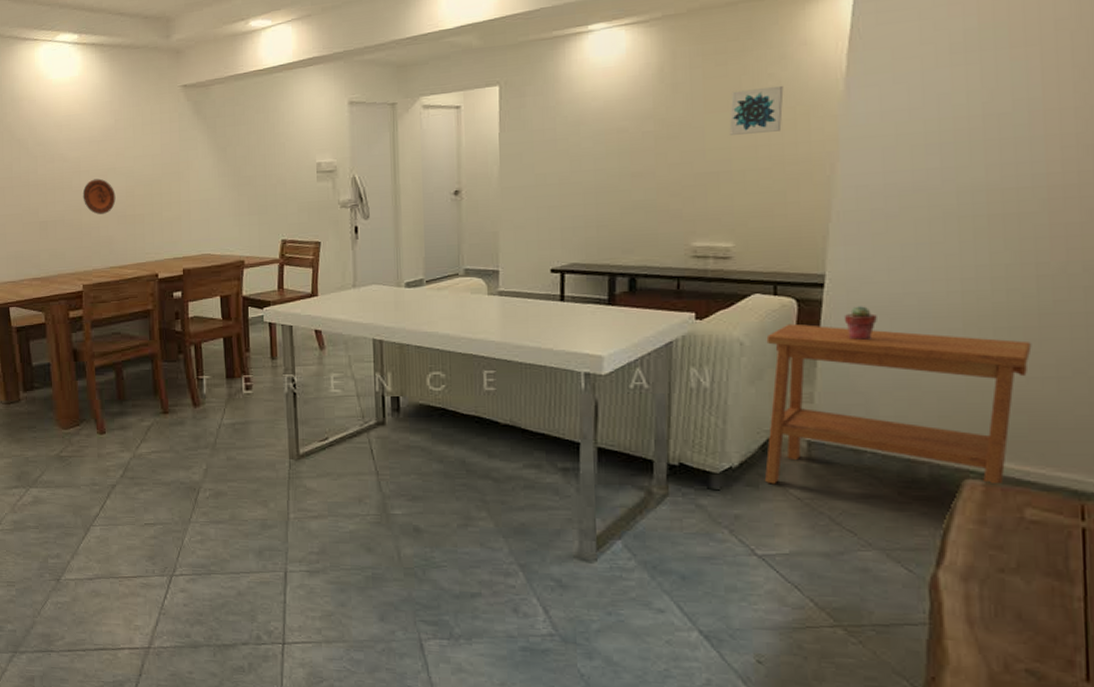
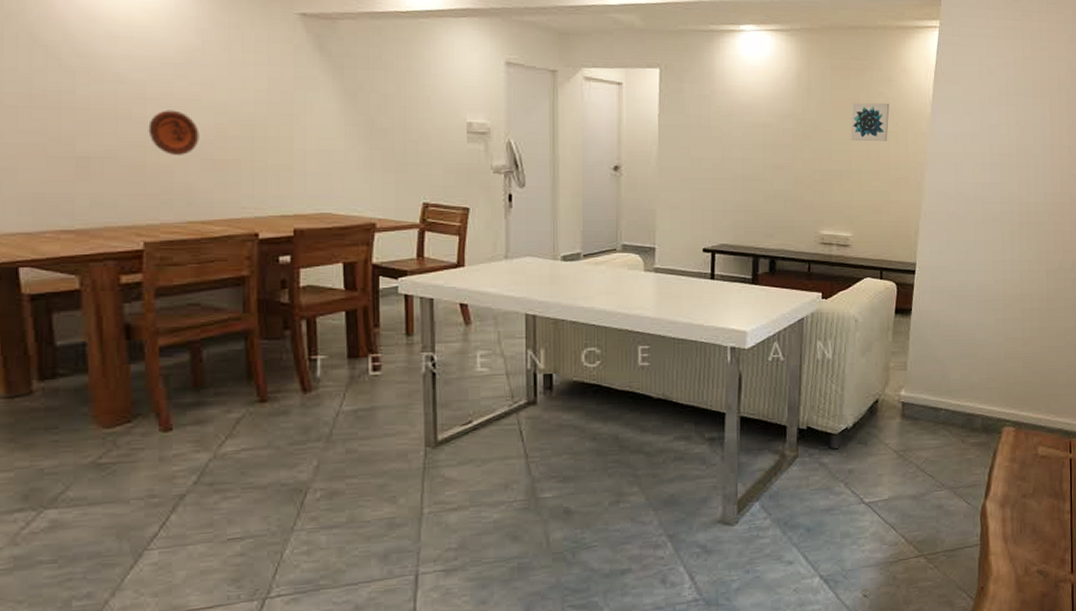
side table: present [765,323,1032,484] -> none [872,303,1043,441]
potted succulent: present [843,306,877,340] -> none [928,290,950,317]

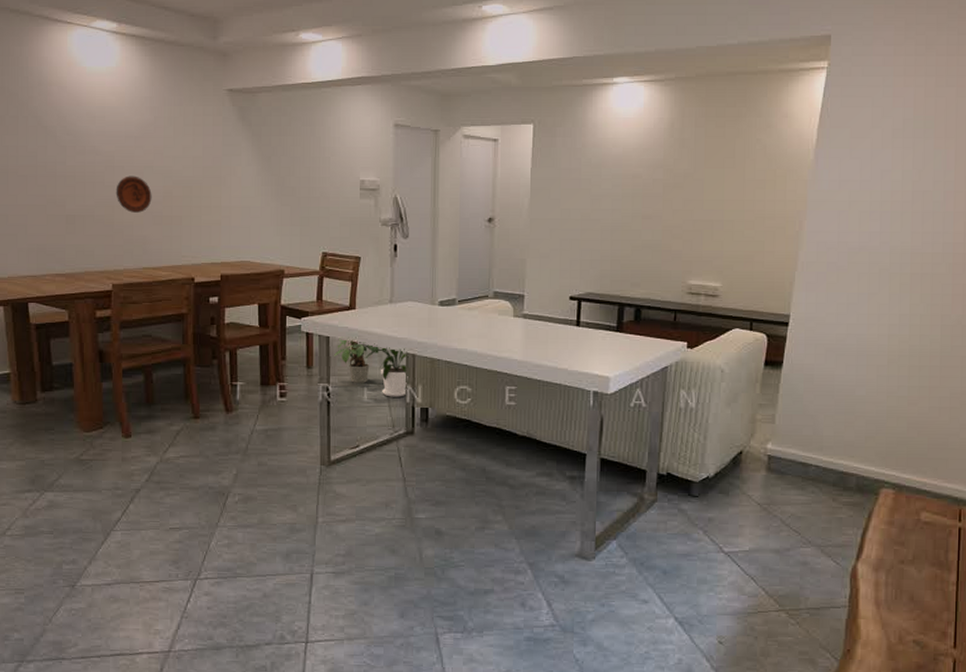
potted plant: none [440,298,503,350] -> present [334,337,388,383]
house plant: none [460,303,529,364] -> present [352,342,409,397]
wall art: present [850,102,890,141] -> none [723,150,768,189]

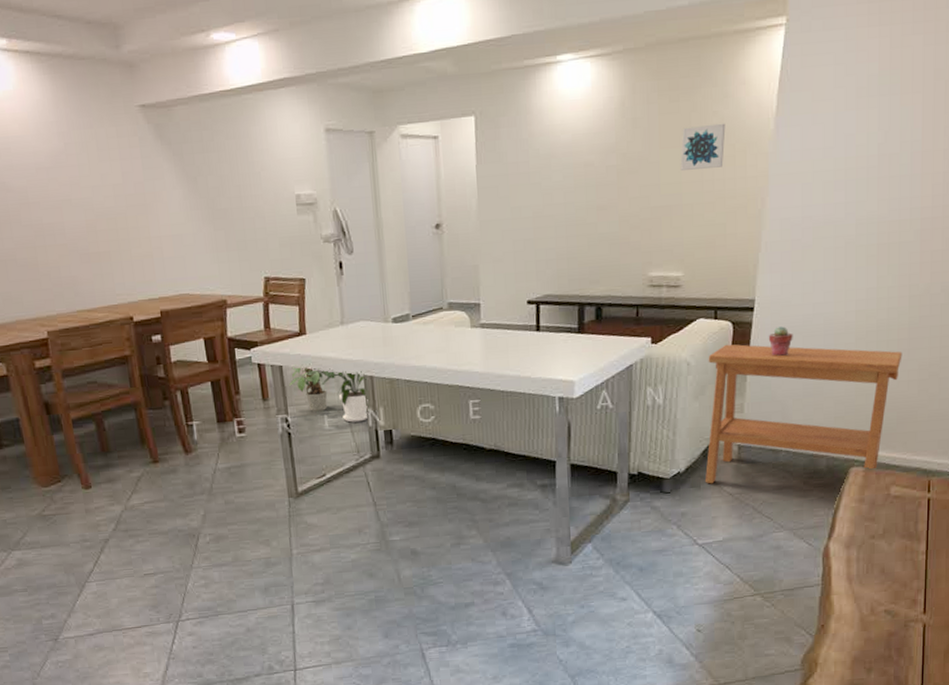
decorative plate: present [116,175,152,213] -> none [34,211,76,253]
wall art: none [723,150,768,189] -> present [680,123,726,170]
side table: none [734,355,934,492] -> present [705,344,903,484]
potted succulent: none [801,343,826,371] -> present [768,326,793,356]

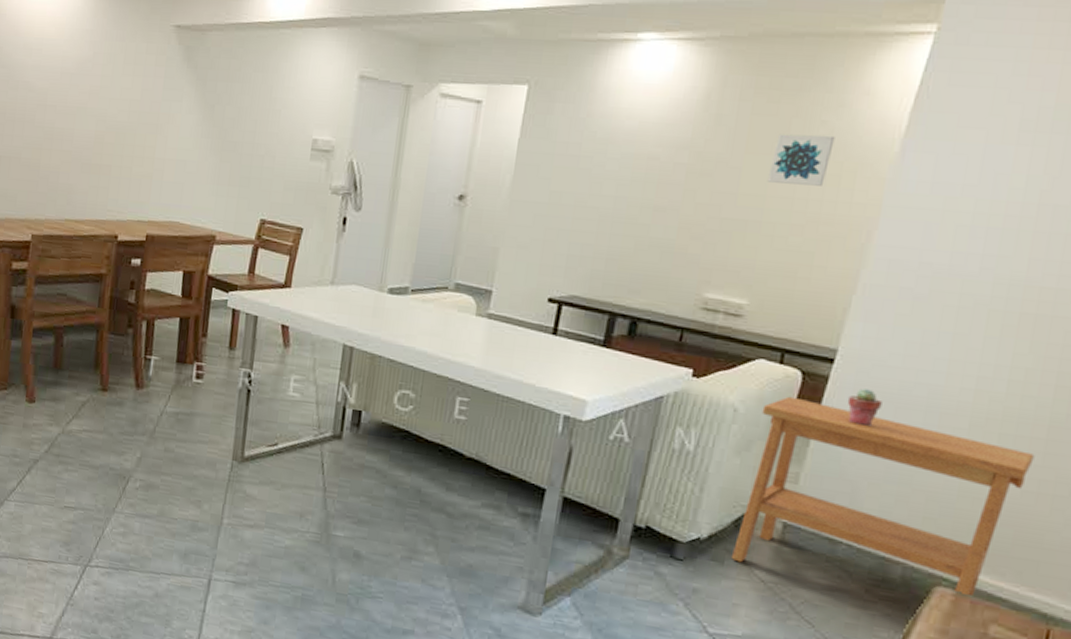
potted plant: present [289,364,344,411] -> none [261,317,323,374]
house plant: present [306,368,370,423] -> none [282,325,346,395]

